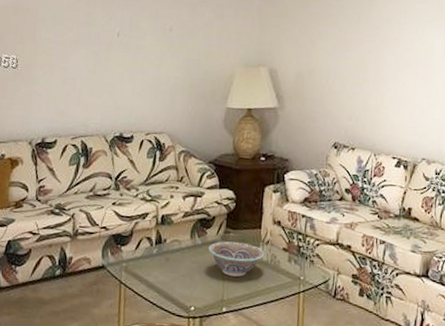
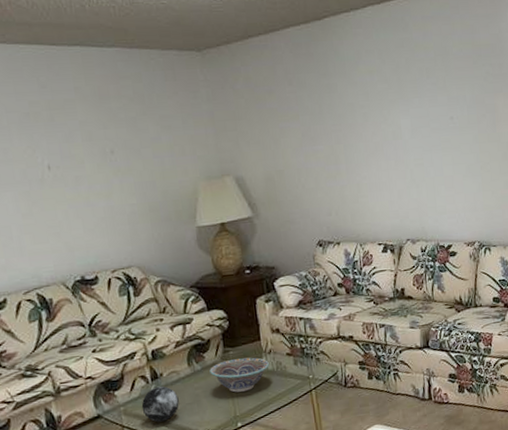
decorative orb: none [141,251,175,287] -> present [141,386,179,422]

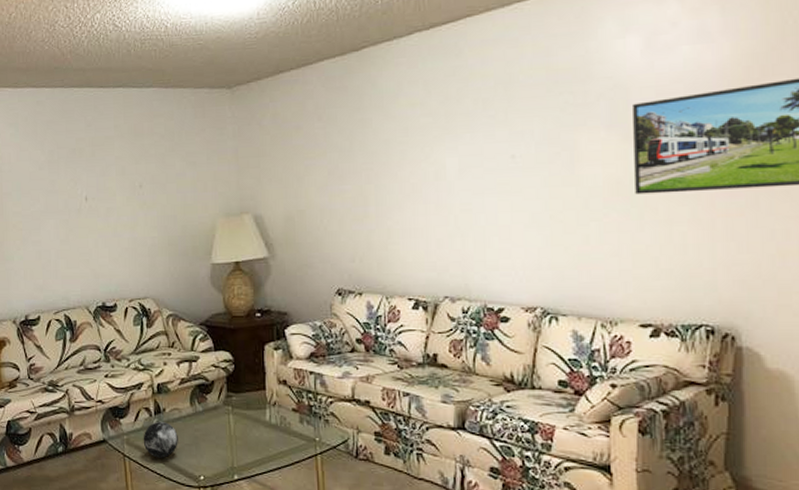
decorative bowl: present [209,357,269,393] -> none [211,406,273,442]

